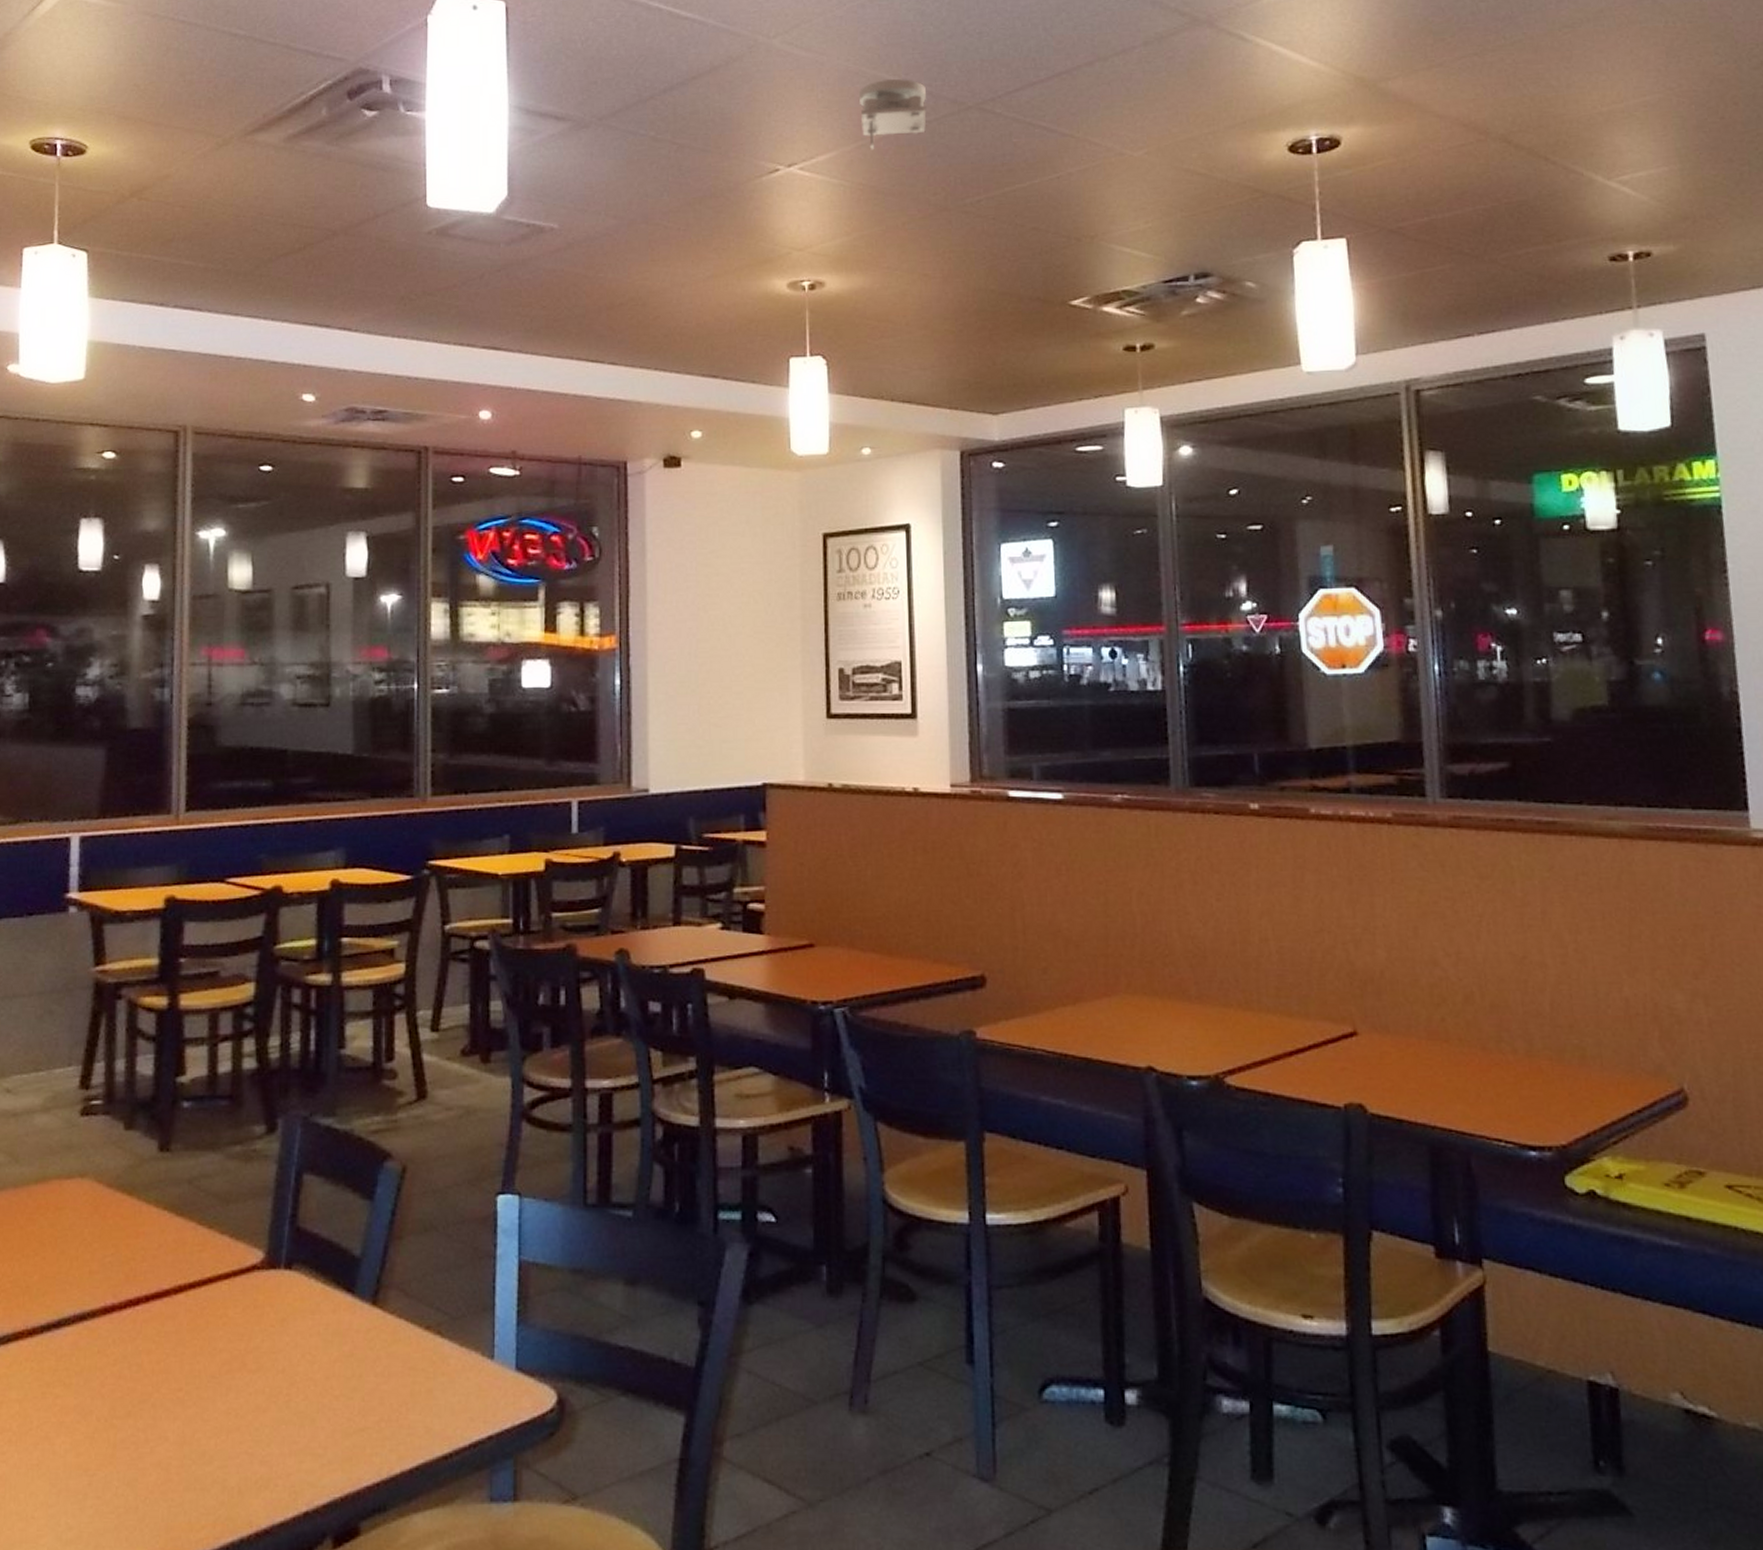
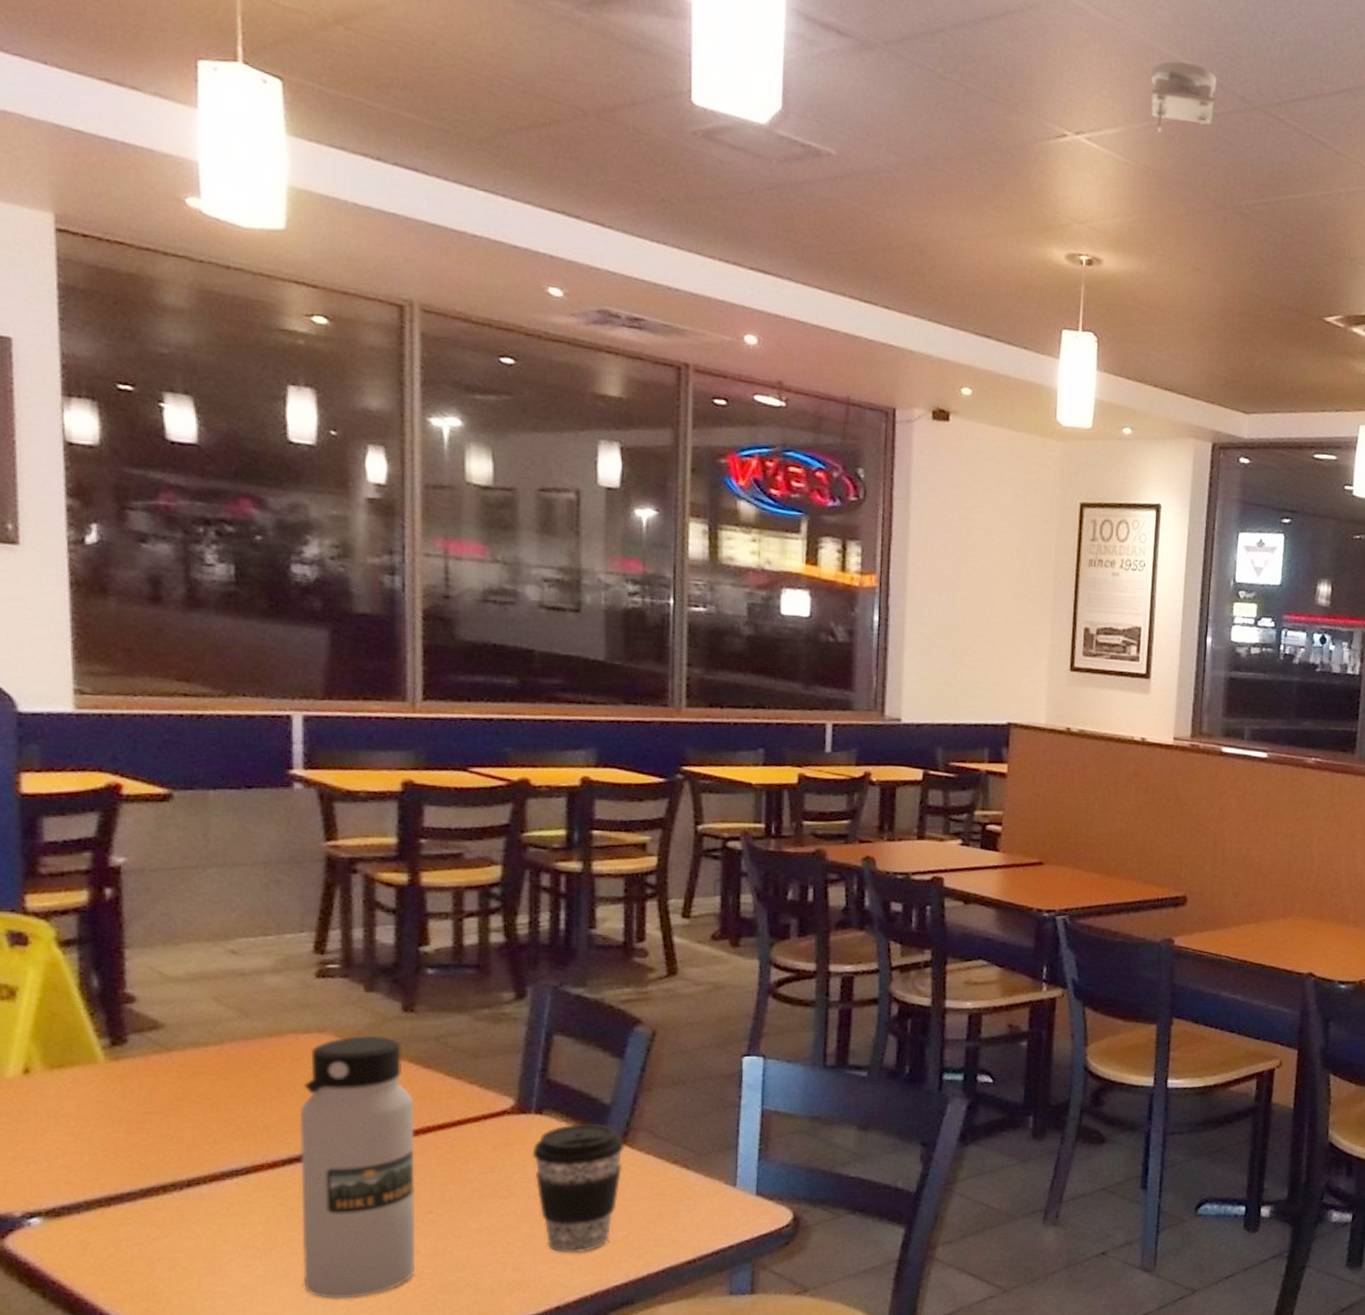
water bottle: none [55,1179,167,1496] -> present [299,1035,416,1299]
coffee cup: none [281,1279,375,1443] -> present [532,1123,625,1253]

